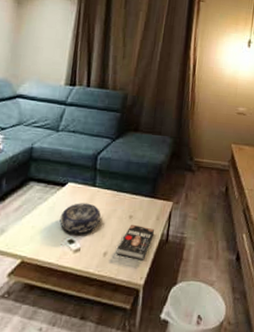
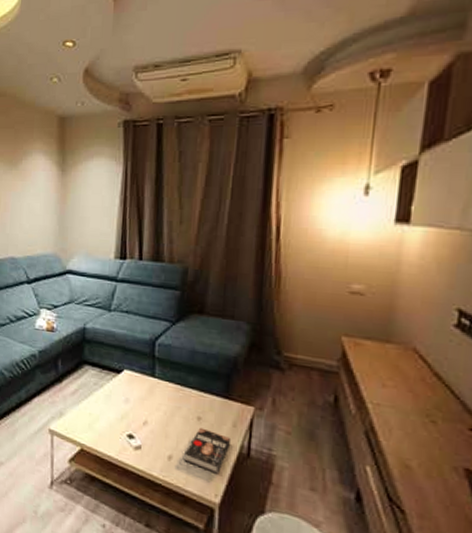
decorative bowl: present [59,203,102,234] -> none [117,394,164,429]

